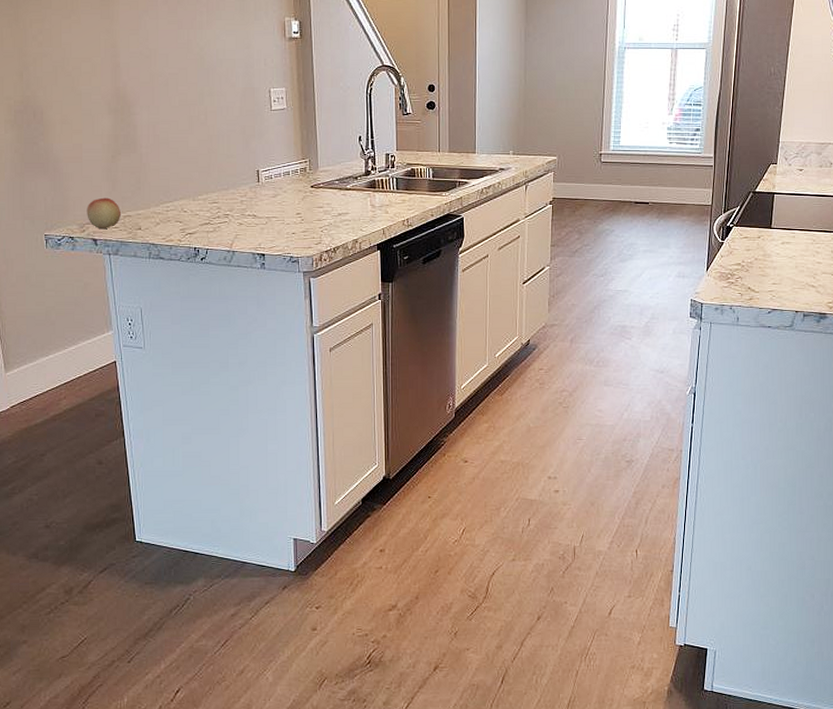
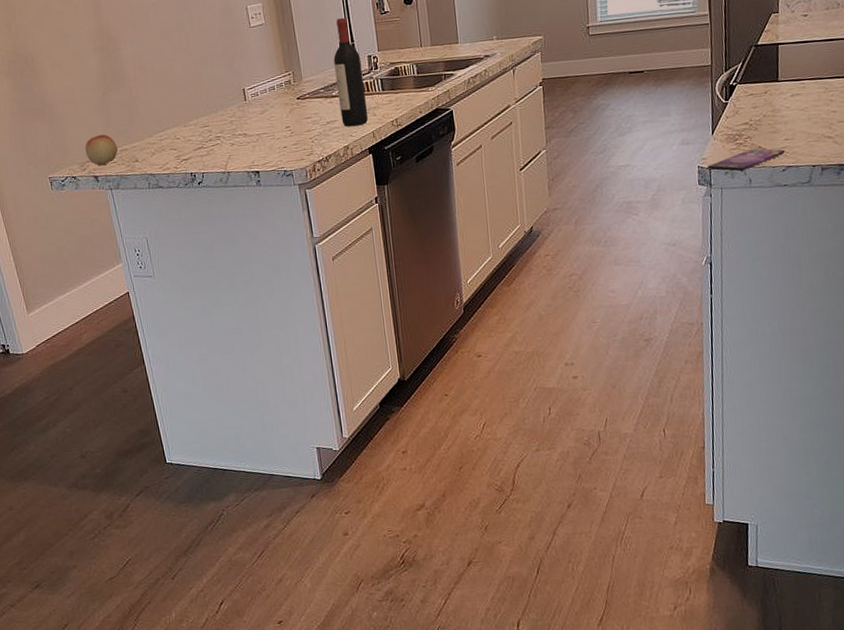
wine bottle: none [352,114,380,221] -> present [333,18,369,127]
smartphone: none [699,288,772,309] -> present [706,148,785,172]

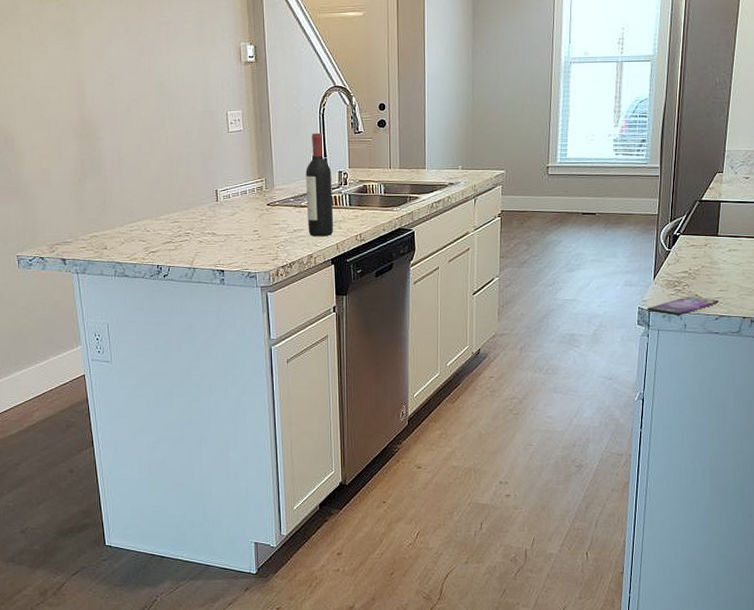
fruit: present [85,134,118,166] -> none [56,219,87,250]

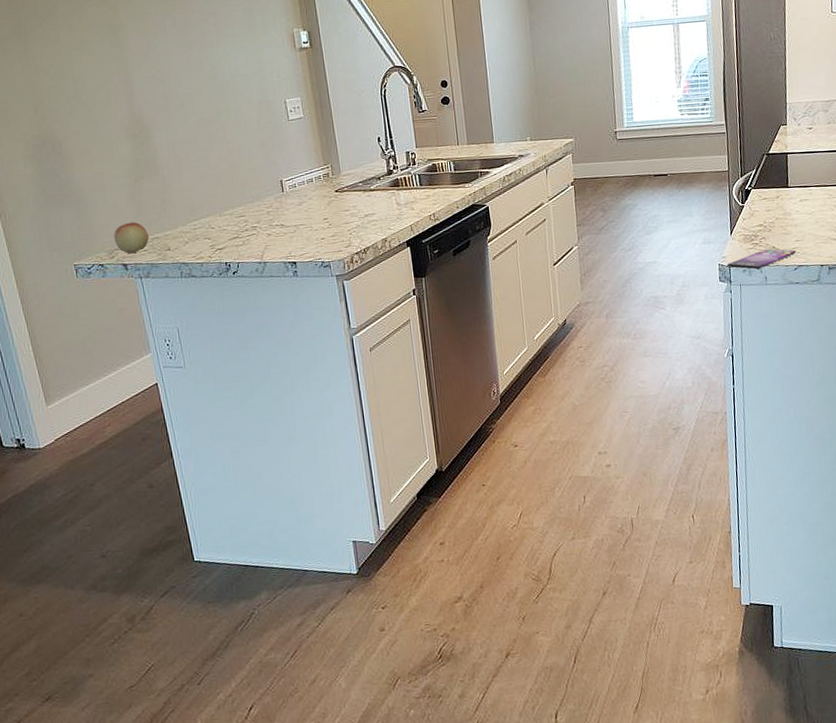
fruit: none [56,219,87,250] -> present [114,222,149,254]
wine bottle: present [306,133,334,237] -> none [372,115,407,220]

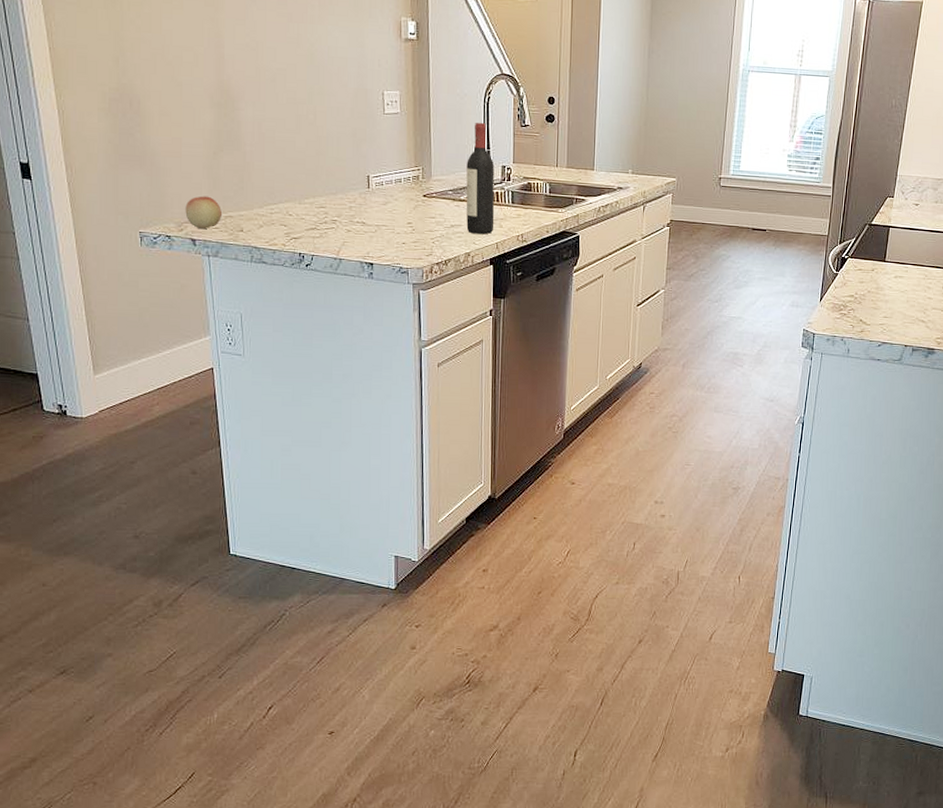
wine bottle: none [372,115,407,220] -> present [466,123,495,234]
smartphone: present [726,248,796,270] -> none [811,320,882,341]

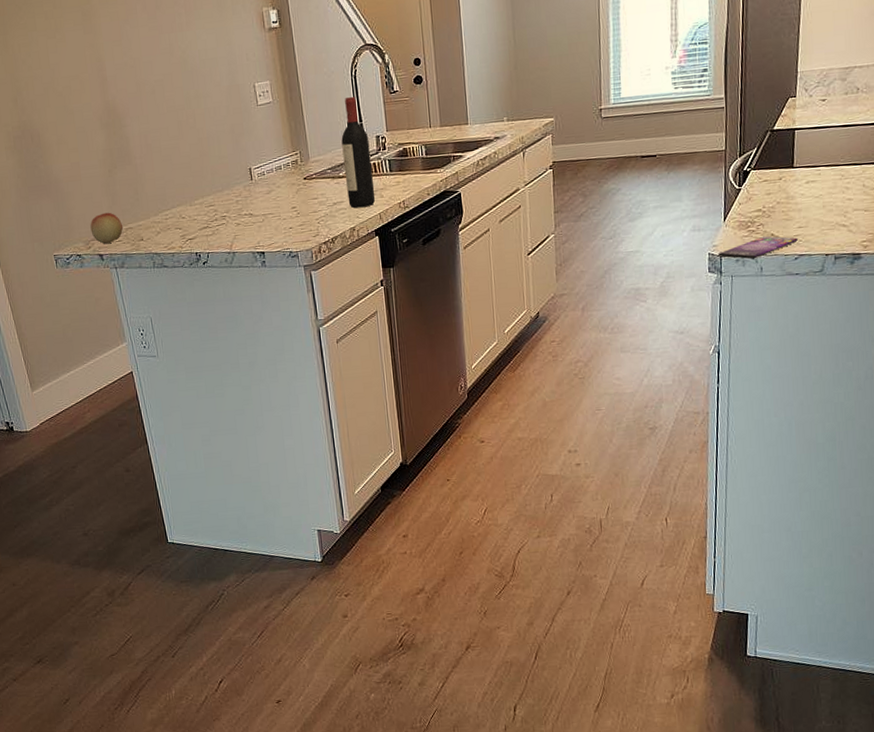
smartphone: none [811,320,882,341] -> present [717,236,798,259]

